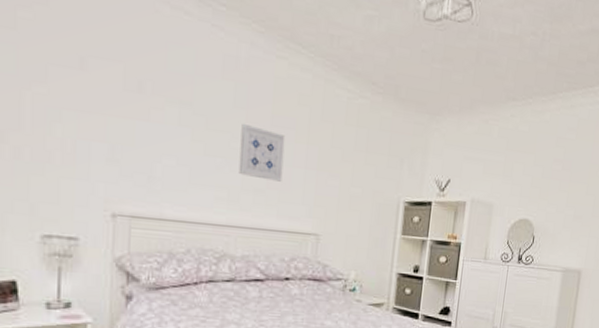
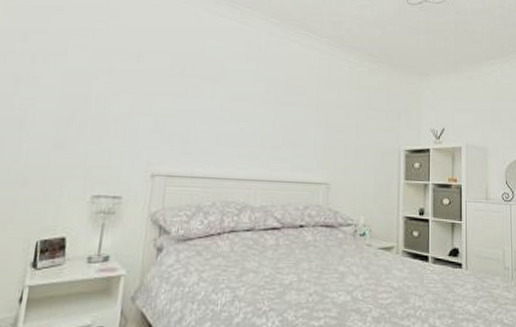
wall art: present [238,123,286,182] -> none [258,93,298,139]

